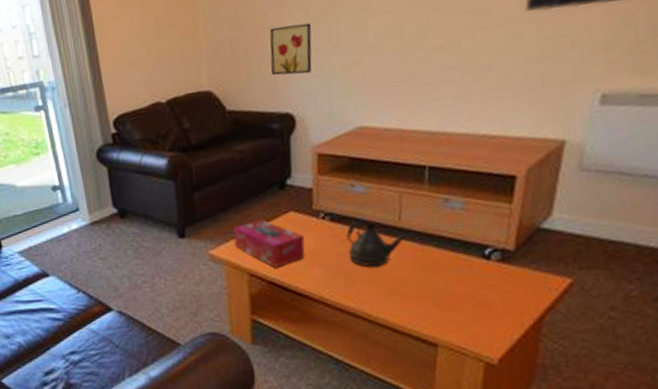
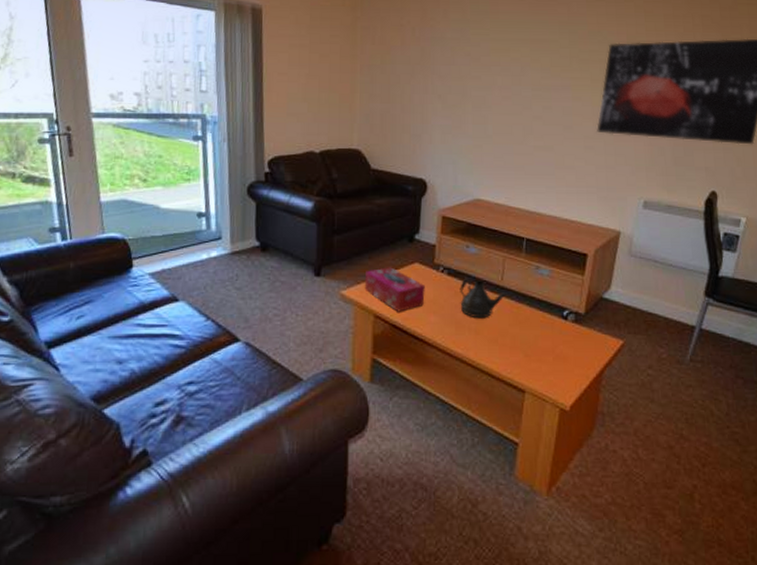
wall art: present [269,22,312,76] -> none [411,108,447,149]

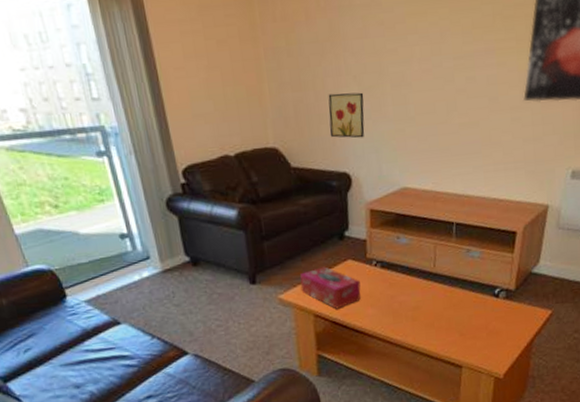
wall art: none [411,108,447,149] -> present [328,92,365,139]
teapot: present [460,279,512,319] -> none [394,269,444,306]

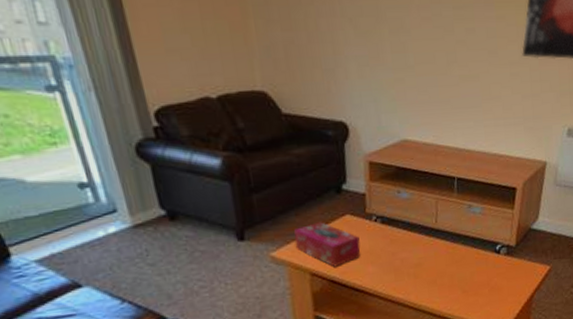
wall art: present [328,92,365,139] -> none [321,35,362,86]

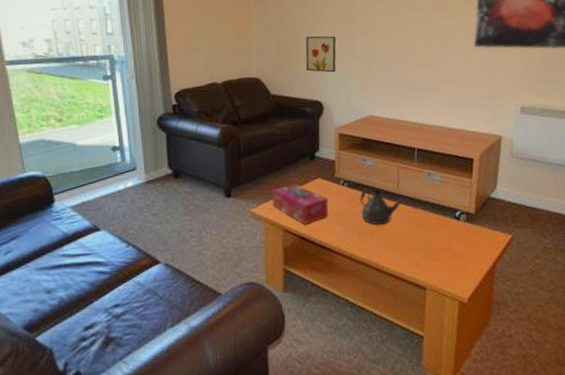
wall art: none [321,35,362,86] -> present [305,36,336,73]
teapot: none [395,225,446,263] -> present [360,189,407,225]

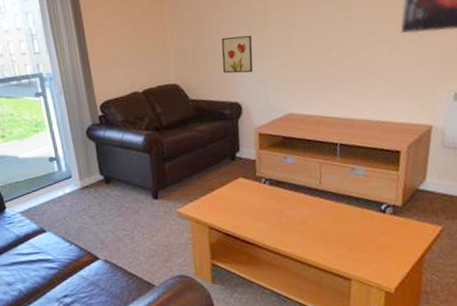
tissue box: present [272,184,329,225] -> none [196,184,251,222]
teapot: present [360,189,407,225] -> none [282,186,330,220]

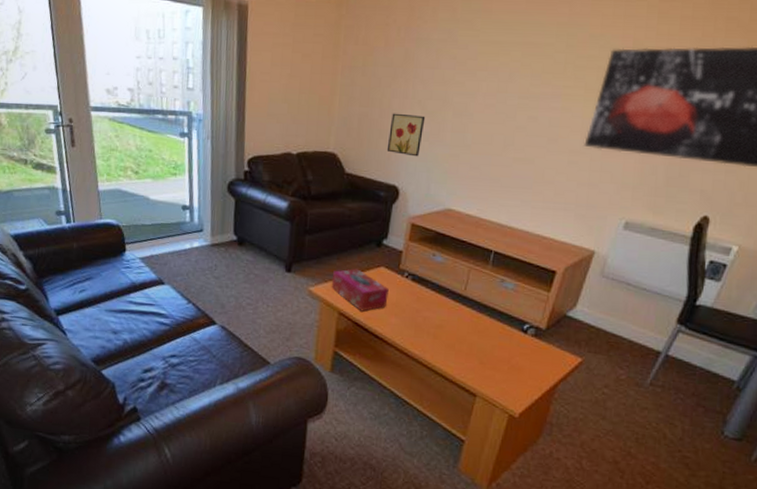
tissue box: none [196,184,251,222] -> present [331,268,389,312]

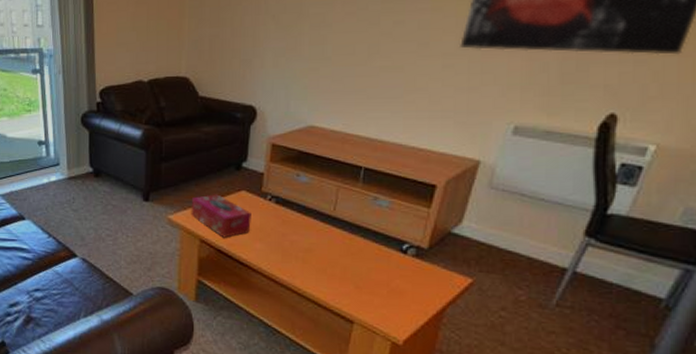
wall art: present [386,113,426,157] -> none [241,30,280,74]

